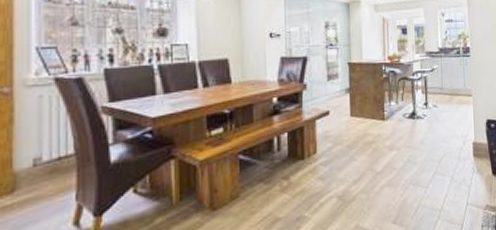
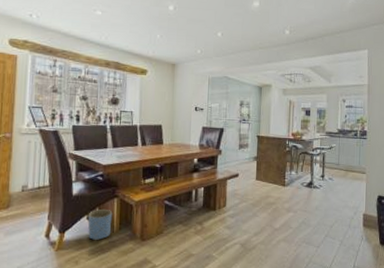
planter: none [134,176,169,220] -> present [87,209,113,241]

